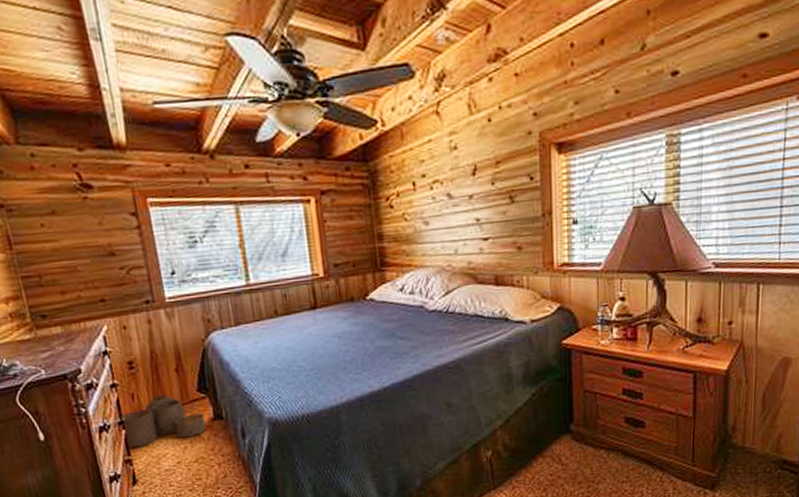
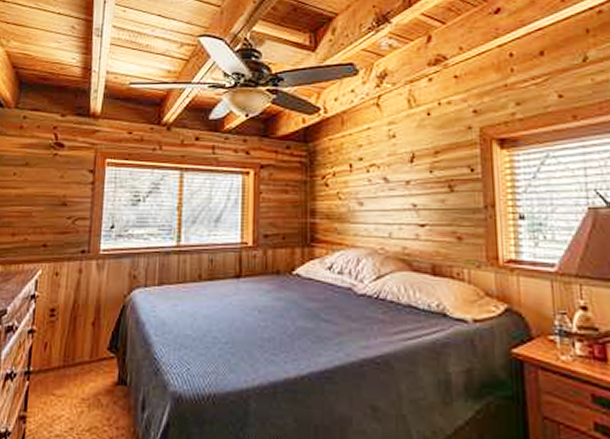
woven basket: present [120,394,207,448] -> none [28,348,109,403]

